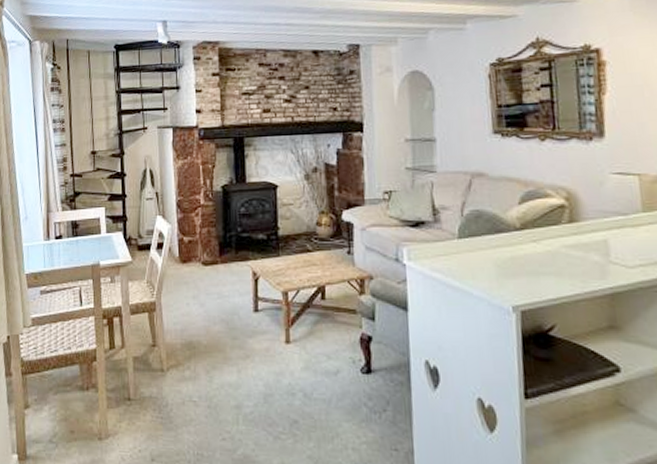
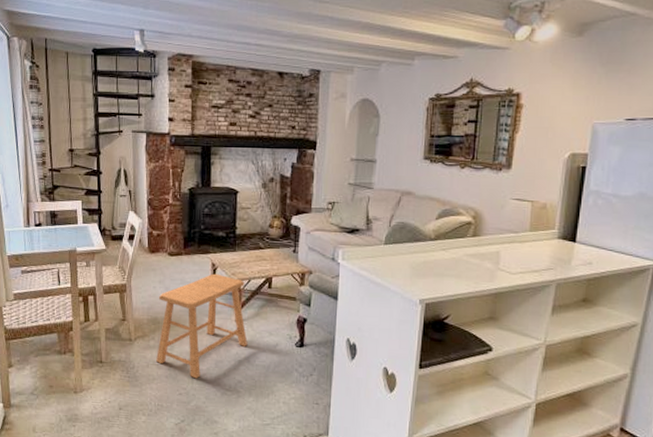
stool: none [192,284,302,419] -> present [156,273,248,379]

